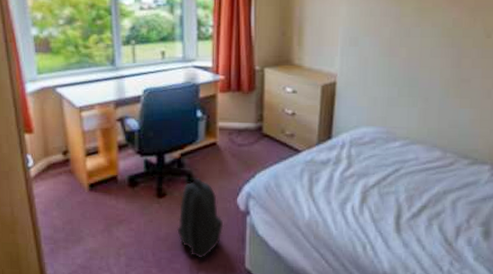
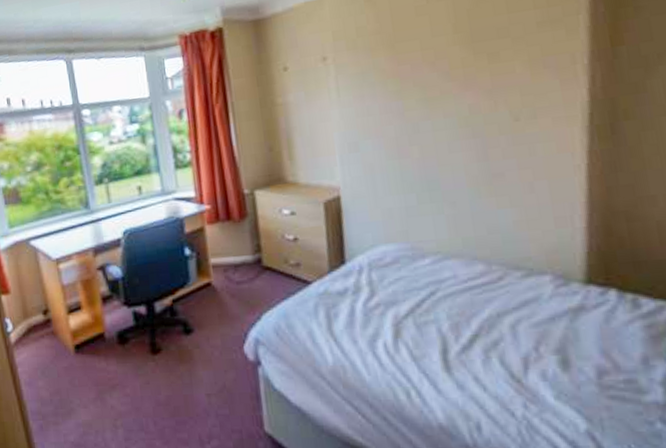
backpack: present [177,178,224,259] -> none [178,326,233,425]

